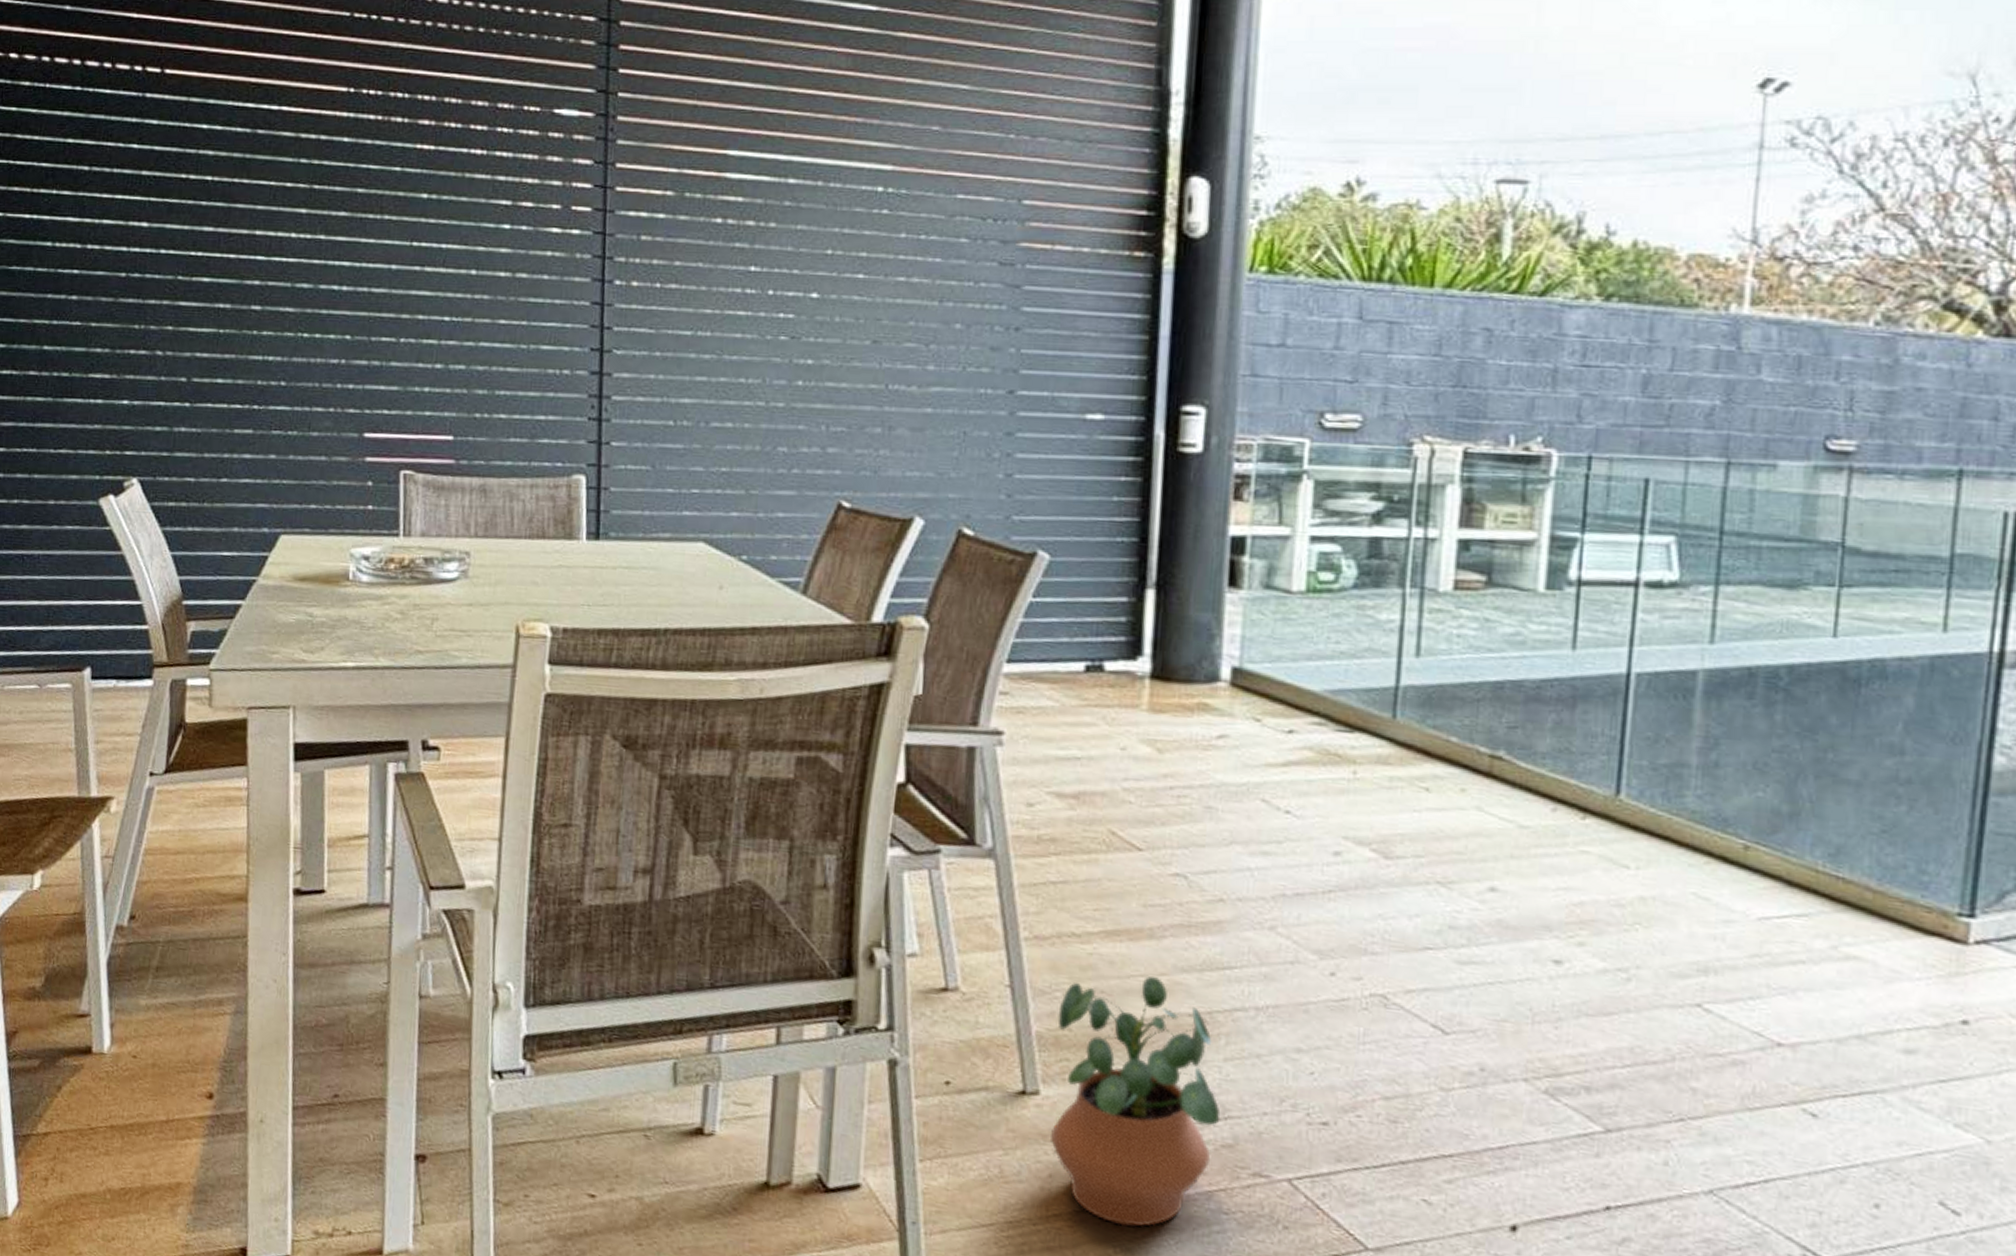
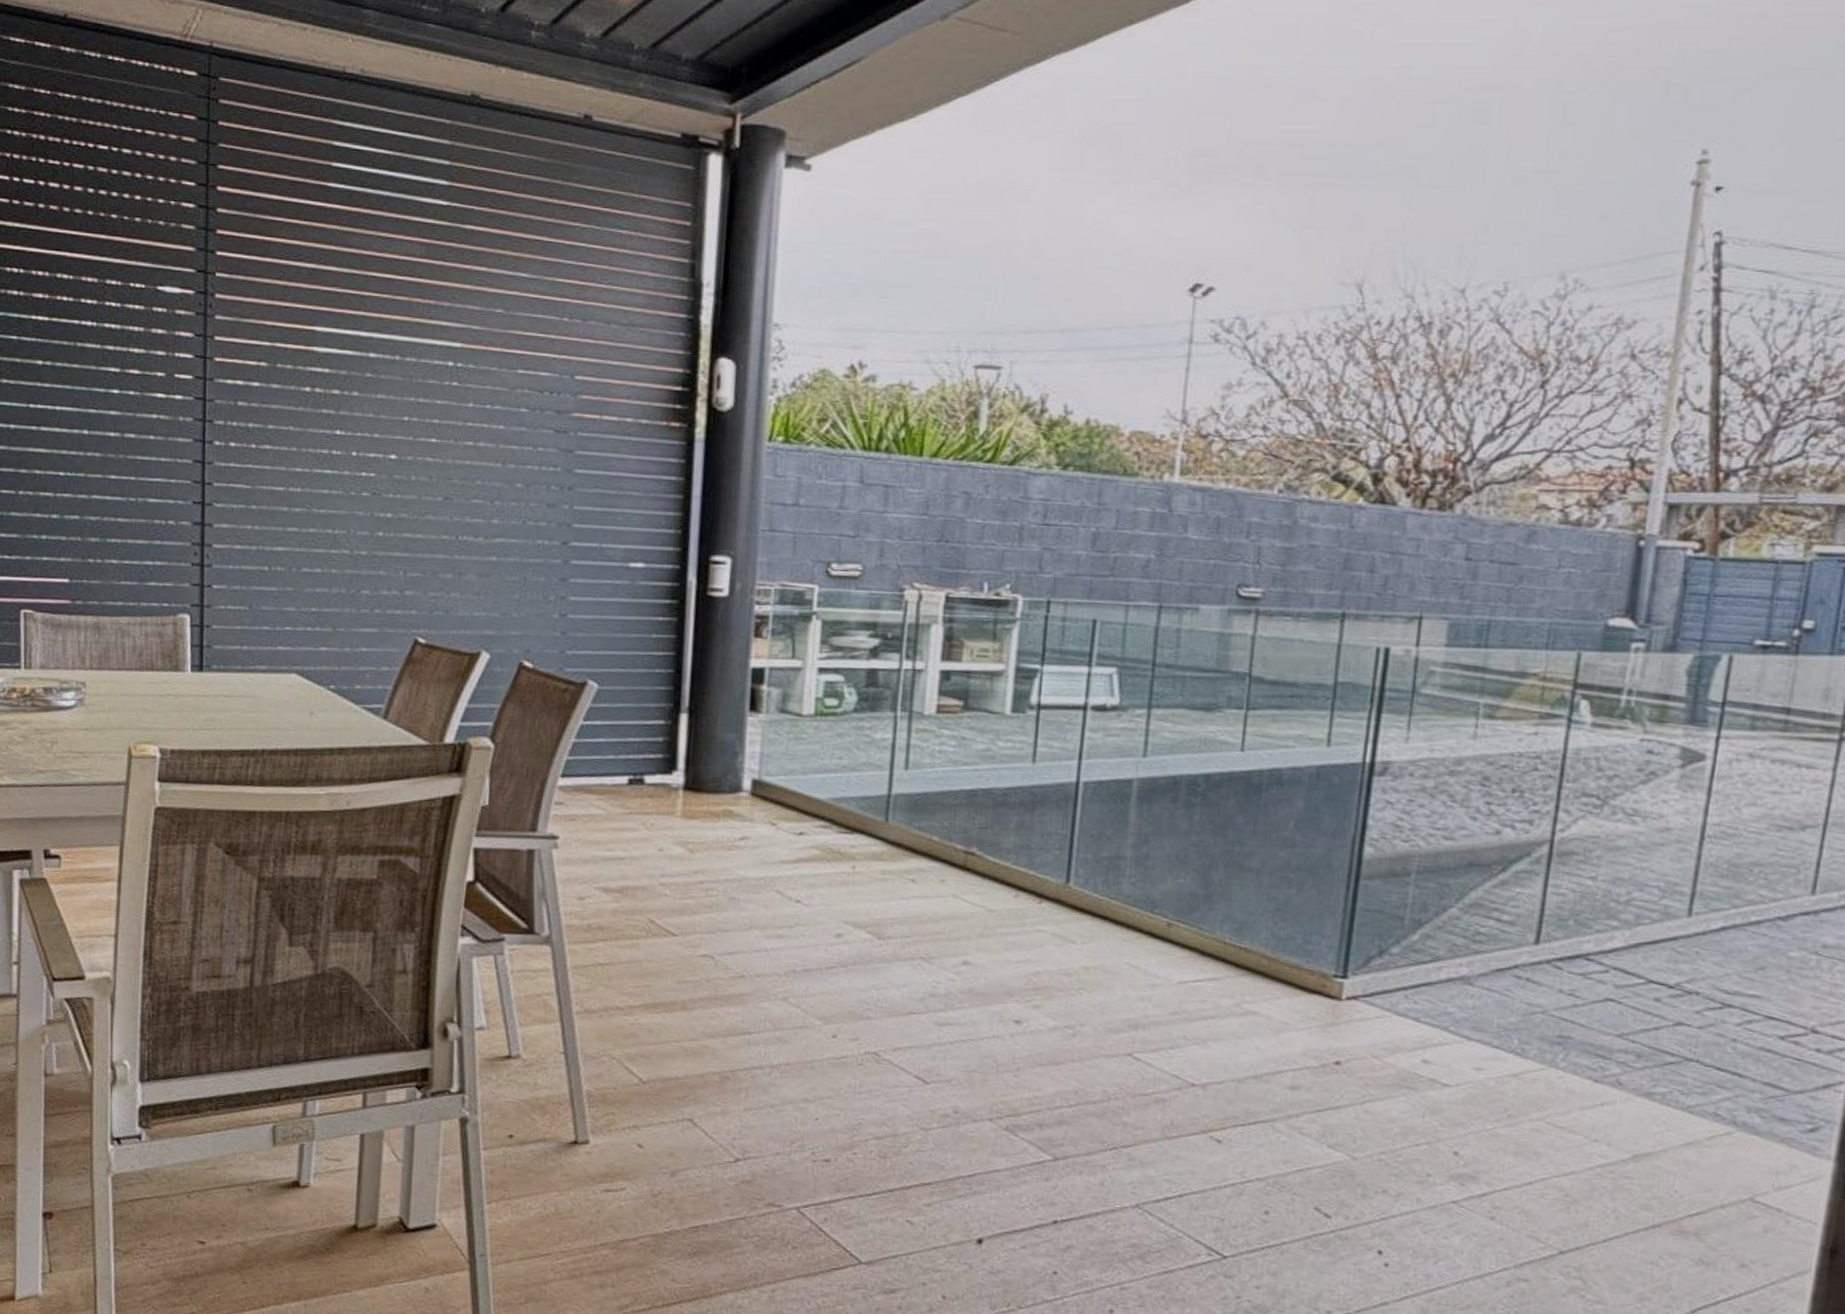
potted plant: present [1051,976,1221,1227] -> none [598,1041,741,1252]

